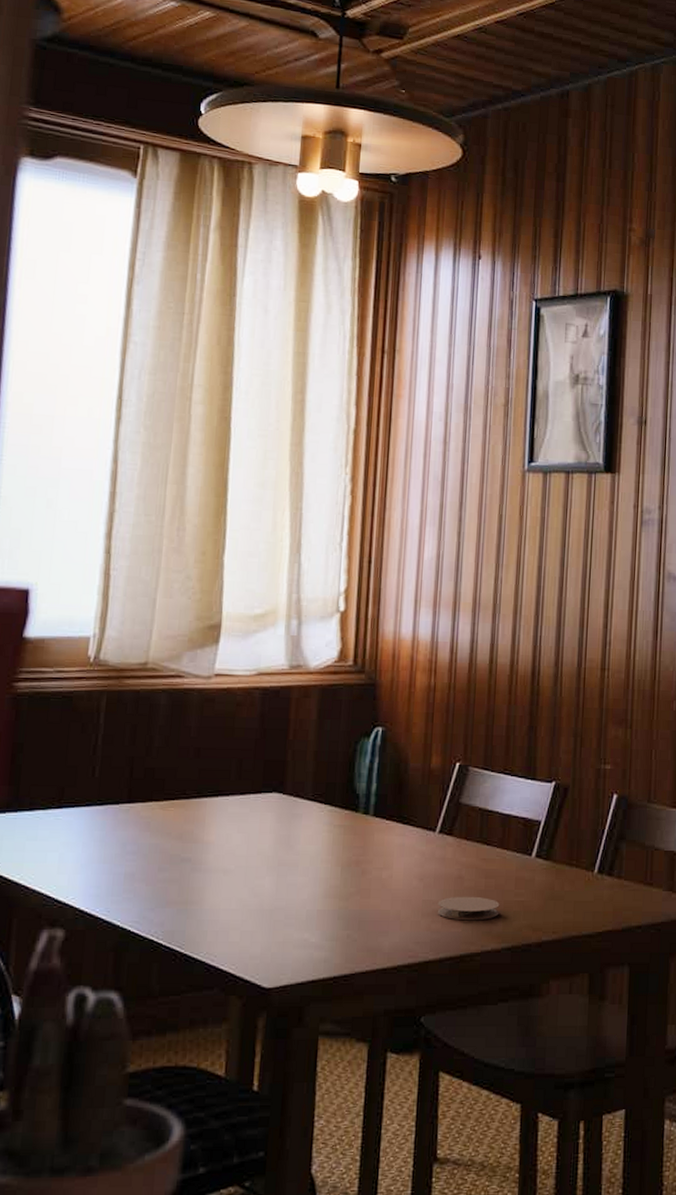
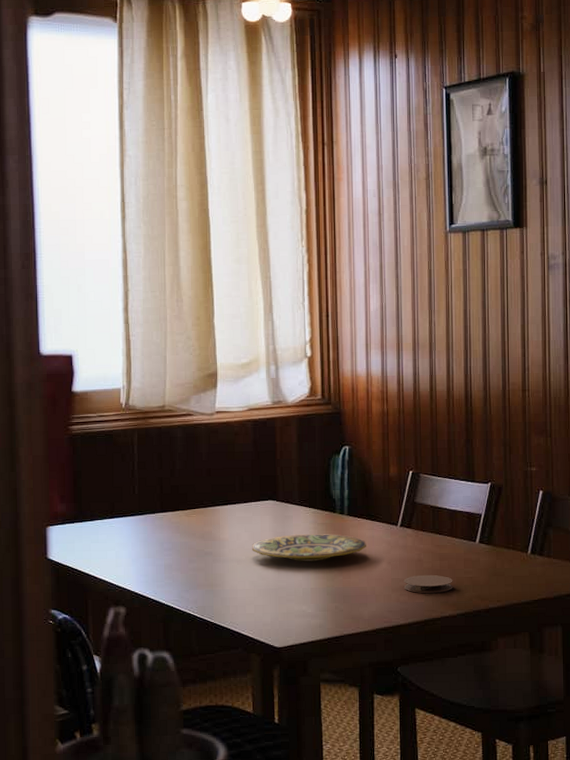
plate: none [244,838,394,875] -> present [252,534,366,562]

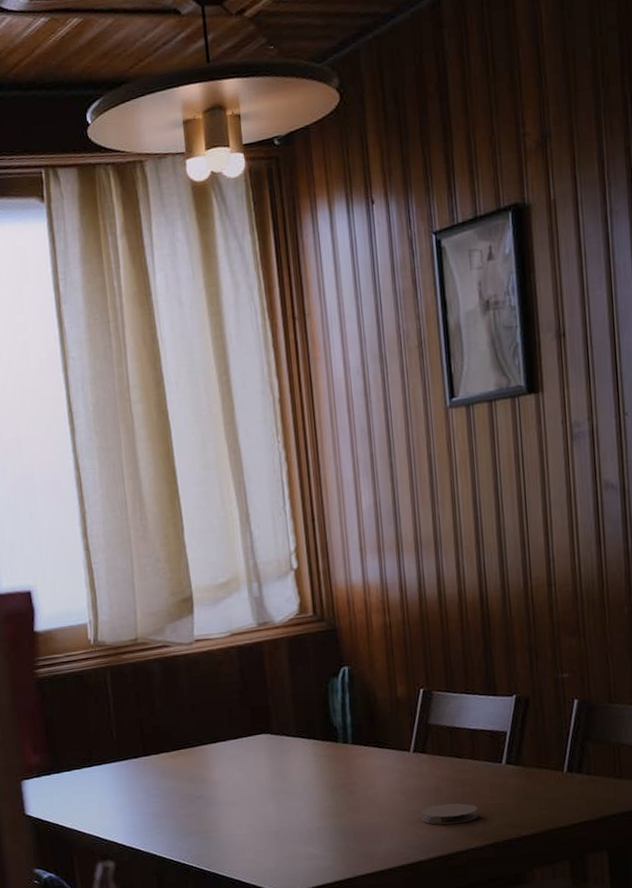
plate: present [252,534,366,562] -> none [247,766,376,799]

